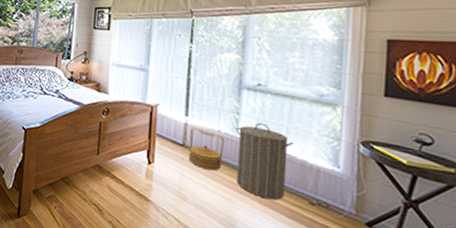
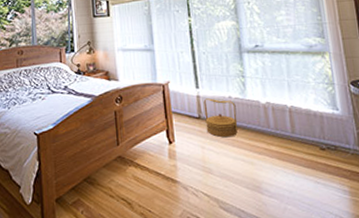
laundry hamper: present [235,122,294,200] -> none [243,81,298,154]

